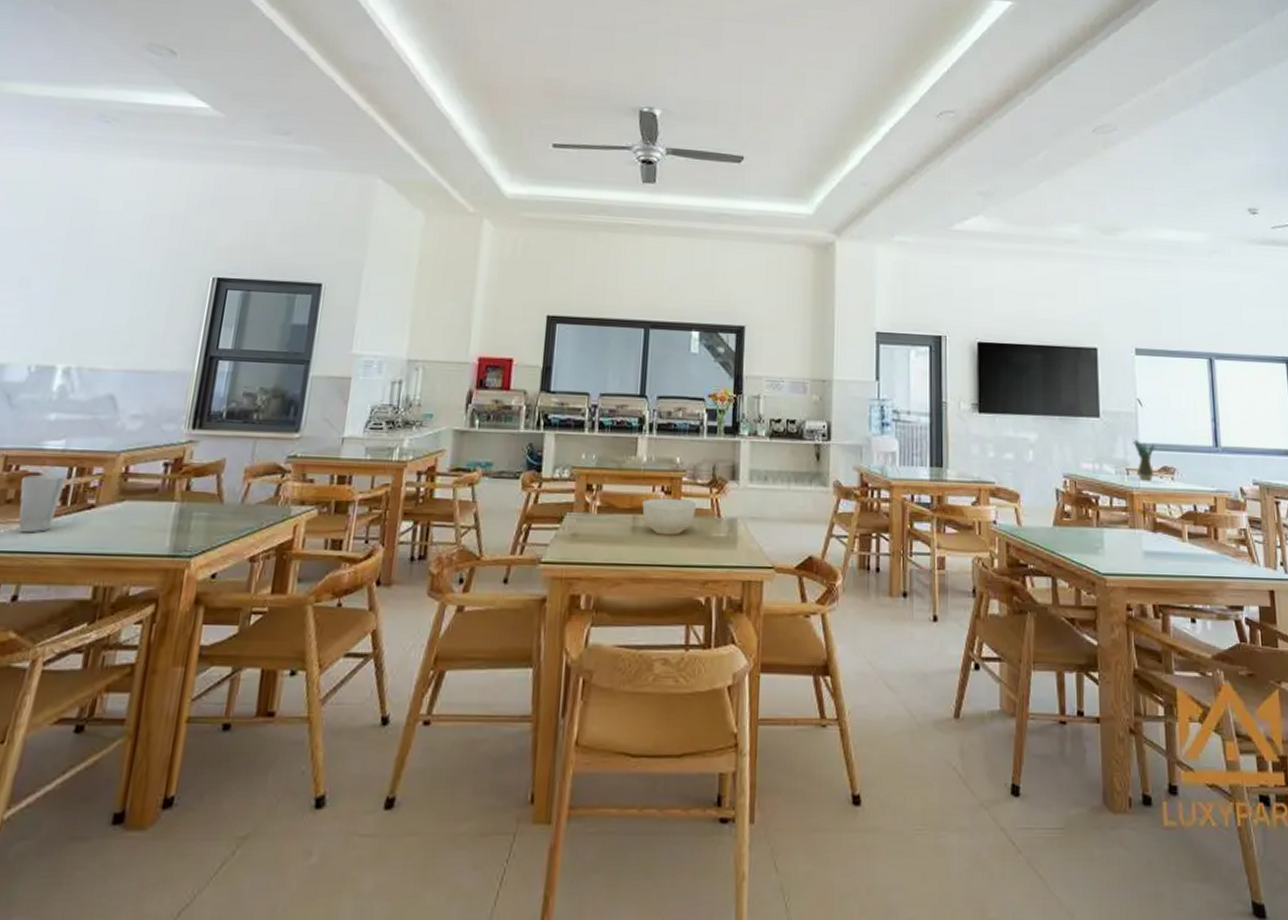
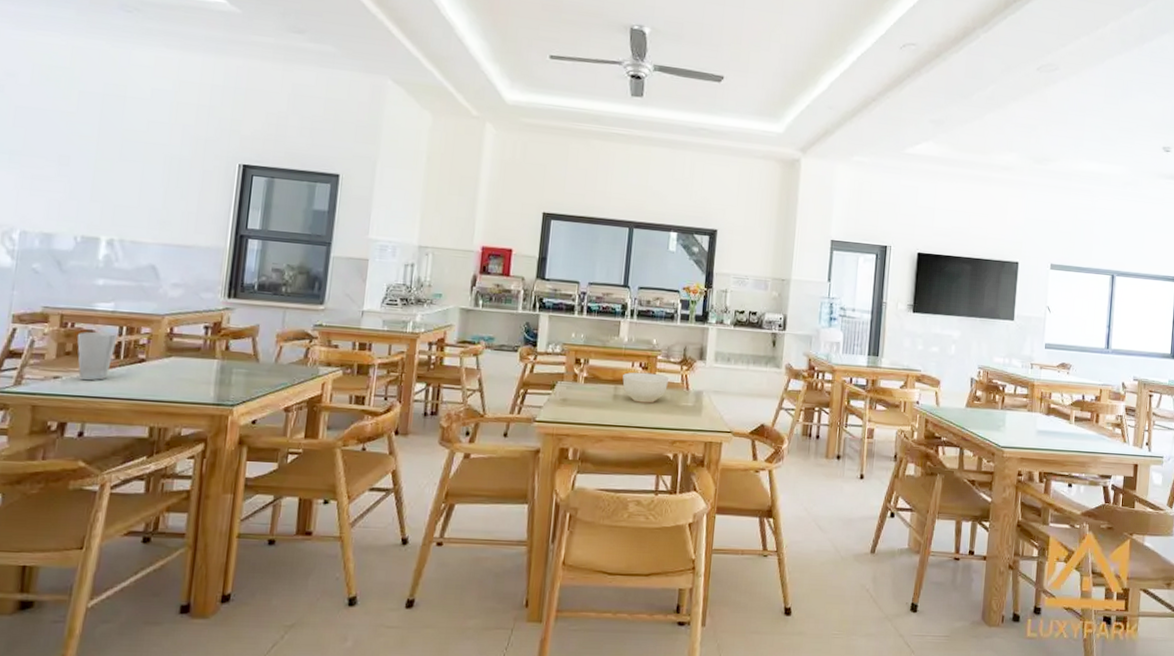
vase: present [1132,439,1155,482] -> none [1039,339,1057,375]

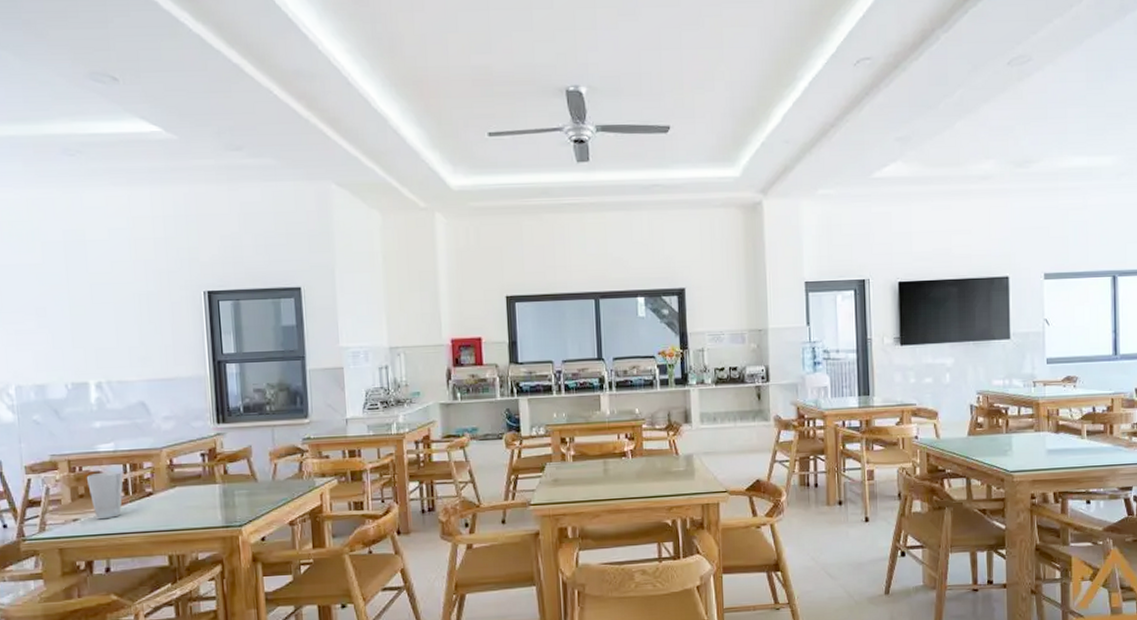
bowl: present [622,372,670,403] -> none [610,442,658,474]

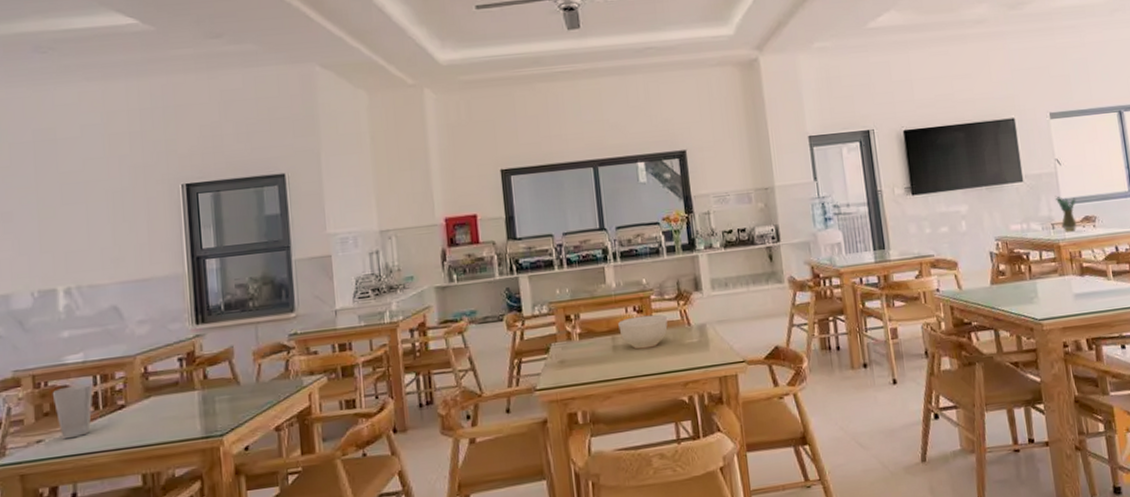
bowl: none [610,442,658,474] -> present [618,314,668,349]
vase: none [1039,355,1060,392] -> present [1055,195,1077,233]

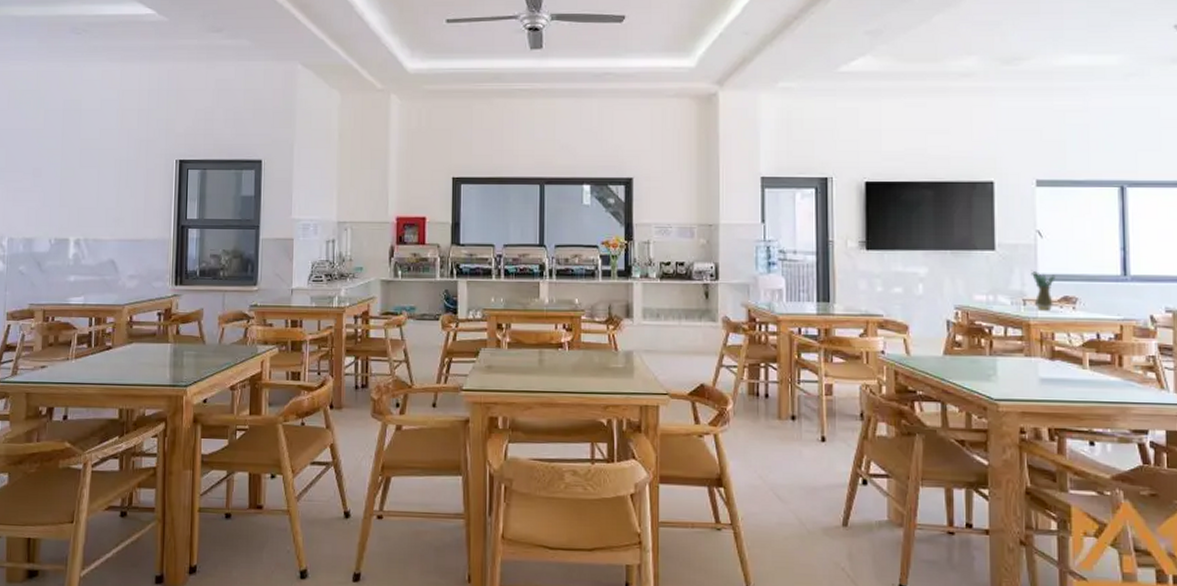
cup: present [52,383,93,440] -> none [56,323,89,369]
bowl: present [618,314,668,349] -> none [547,334,596,367]

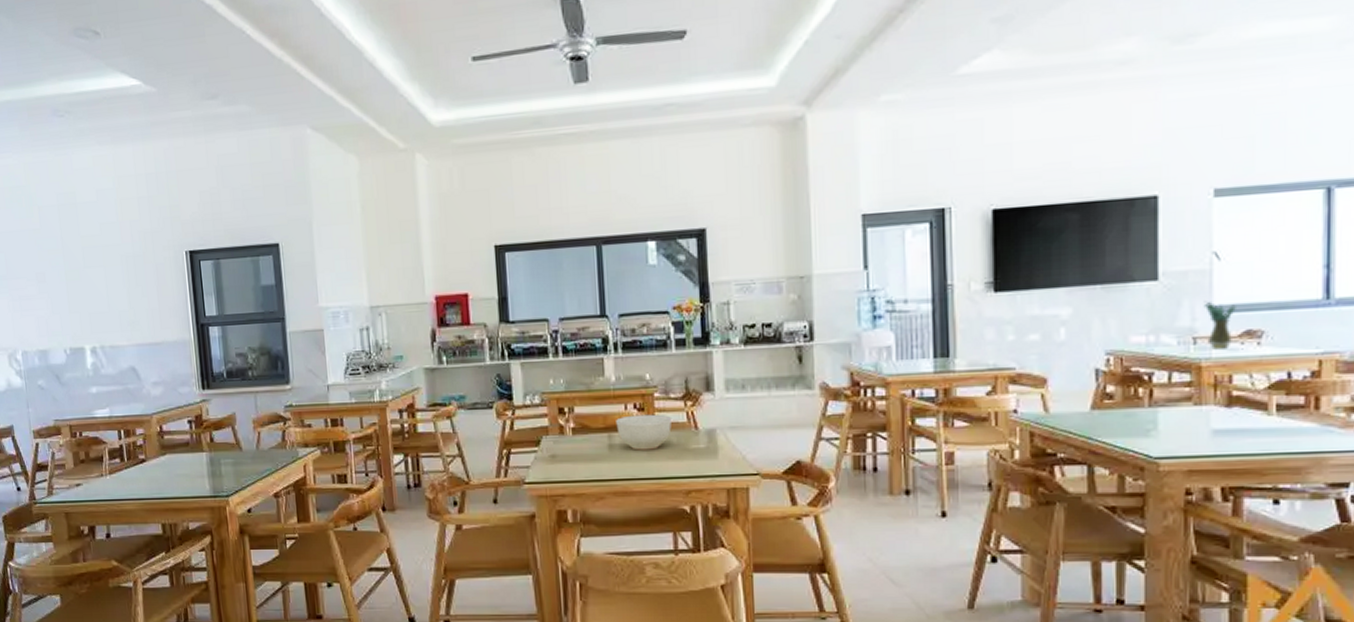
bowl: none [547,334,596,367] -> present [616,414,673,450]

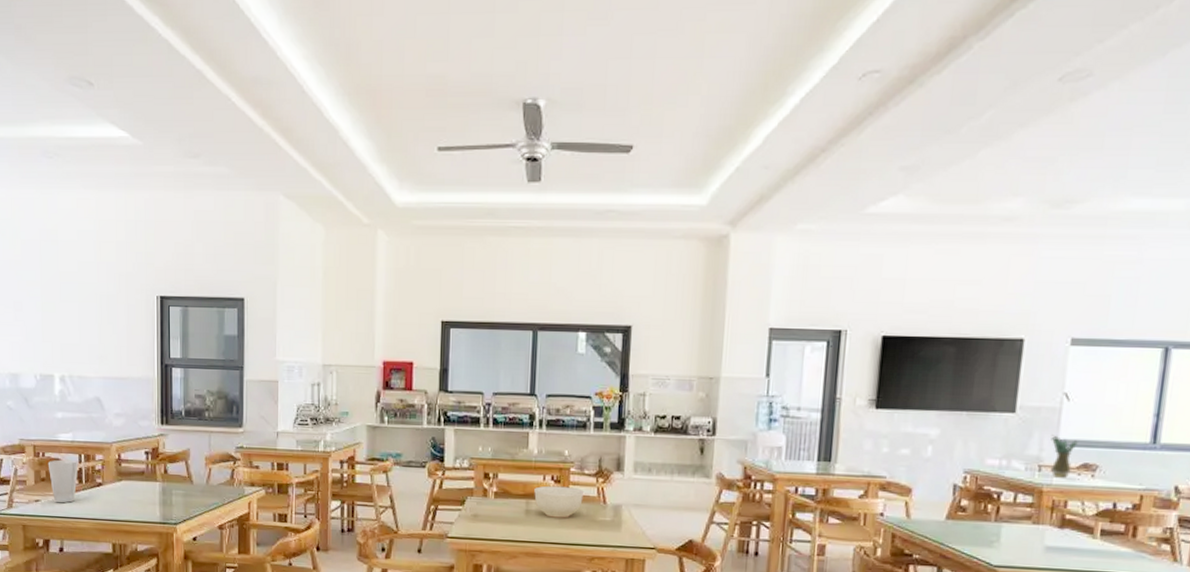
cup: none [86,437,119,485] -> present [47,459,79,503]

